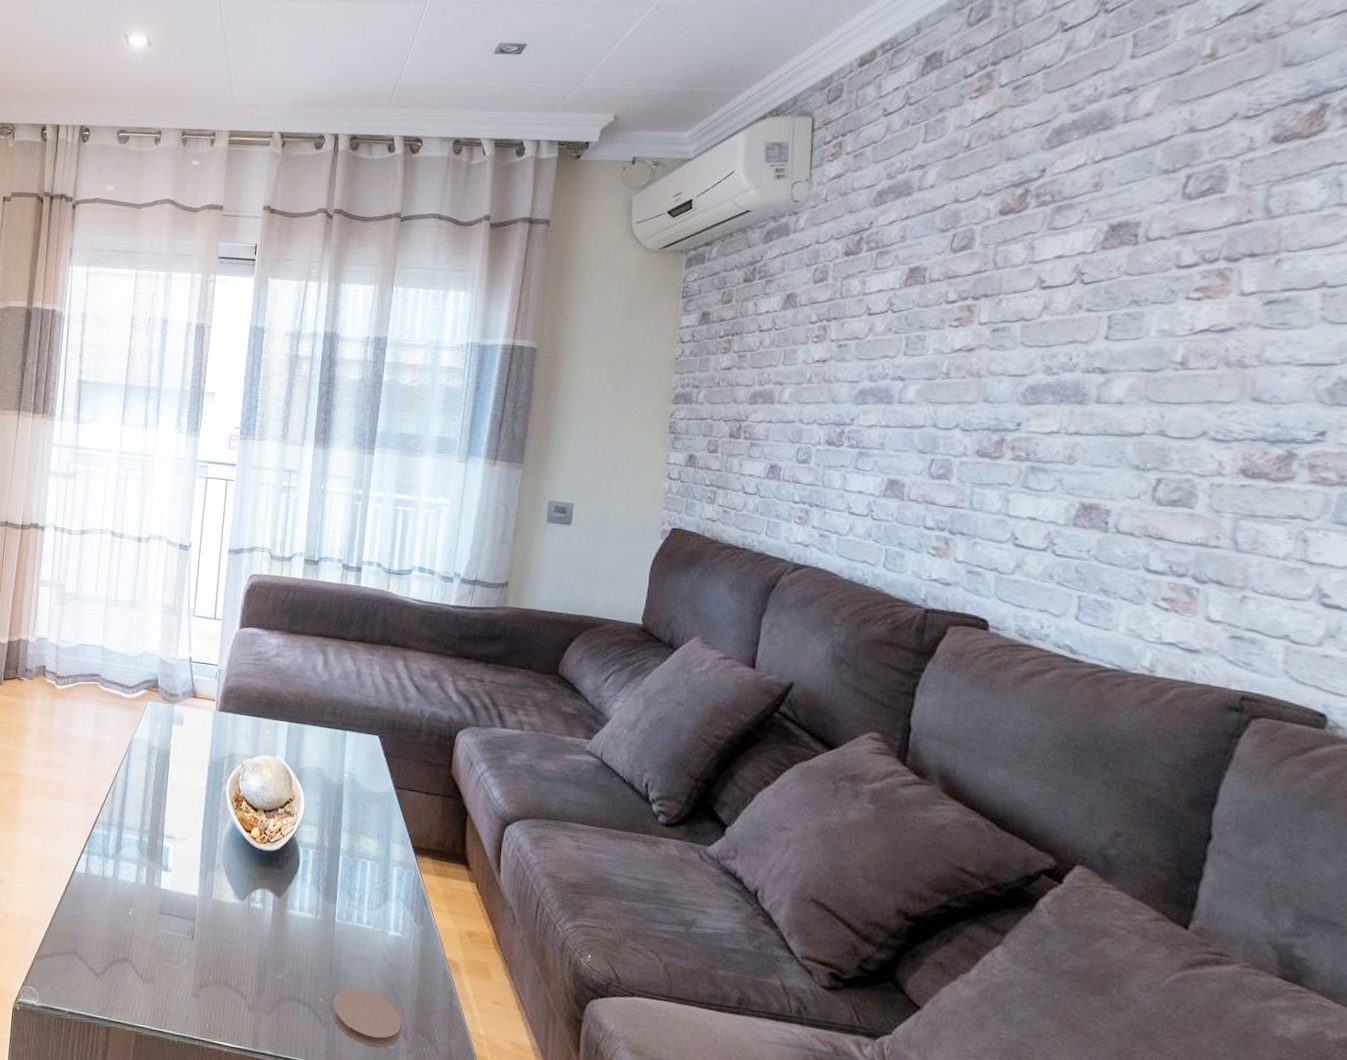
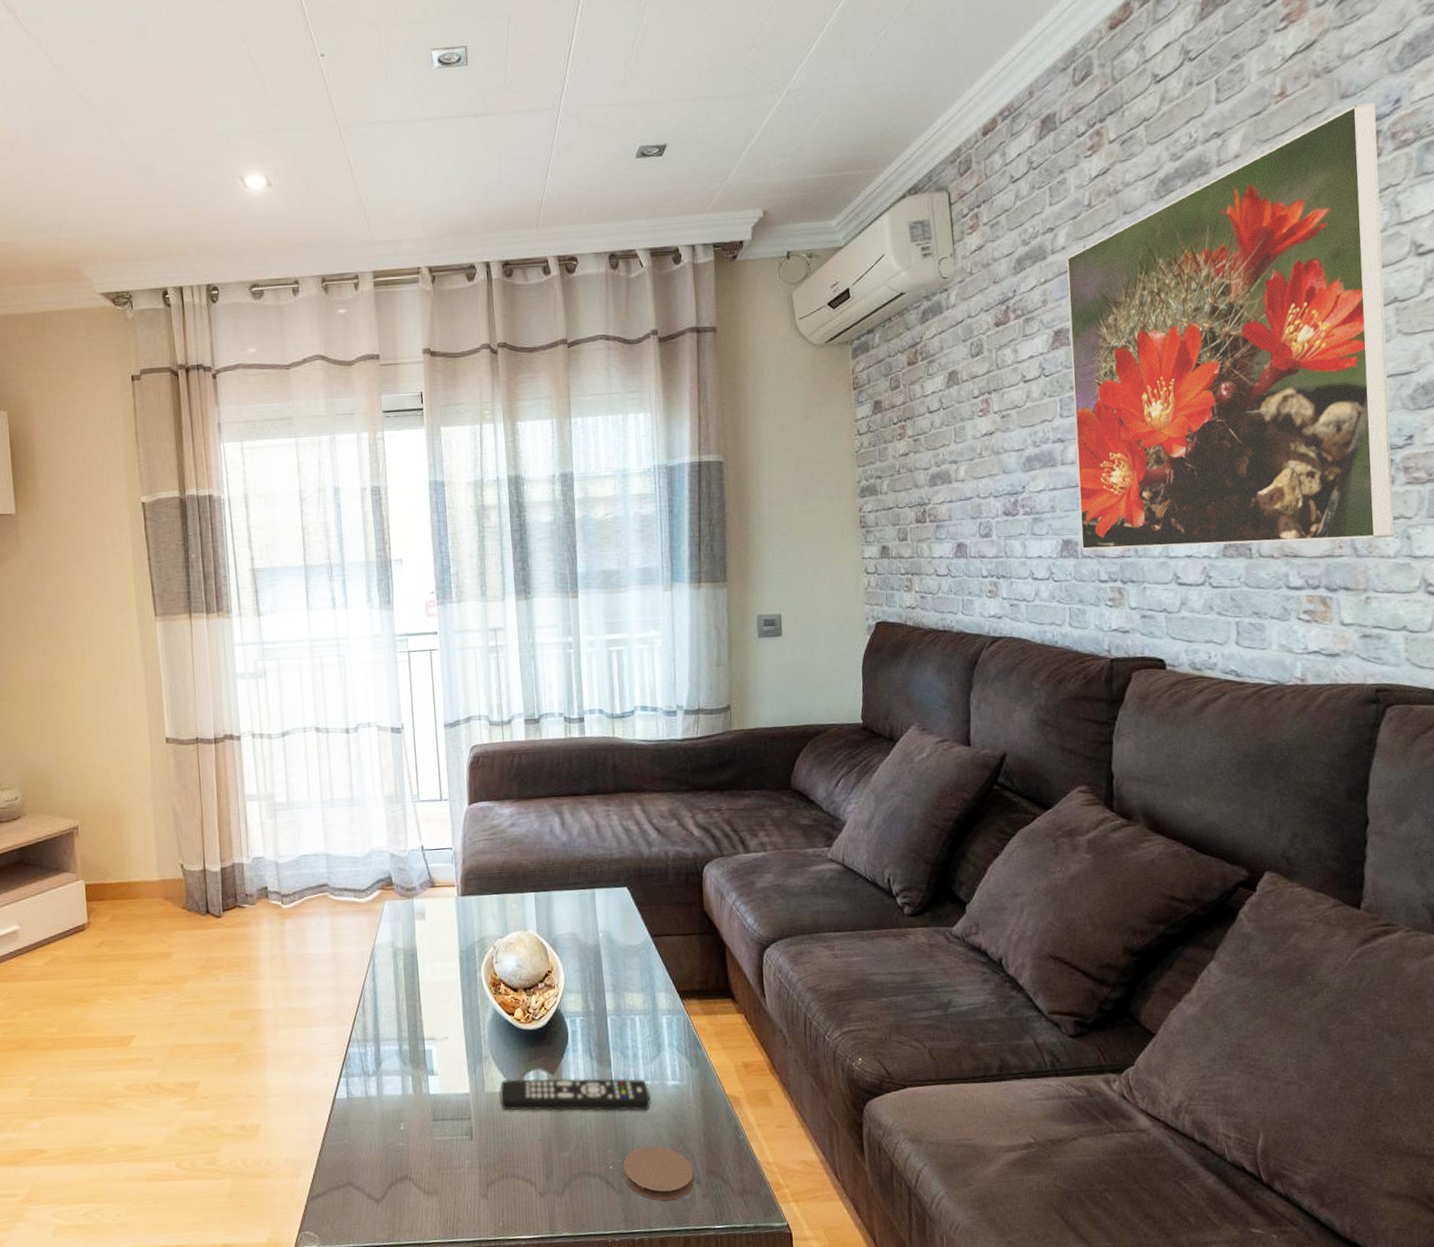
remote control: none [225,891,370,954] -> present [500,1078,651,1111]
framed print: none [908,73,1326,537] -> present [1066,102,1395,550]

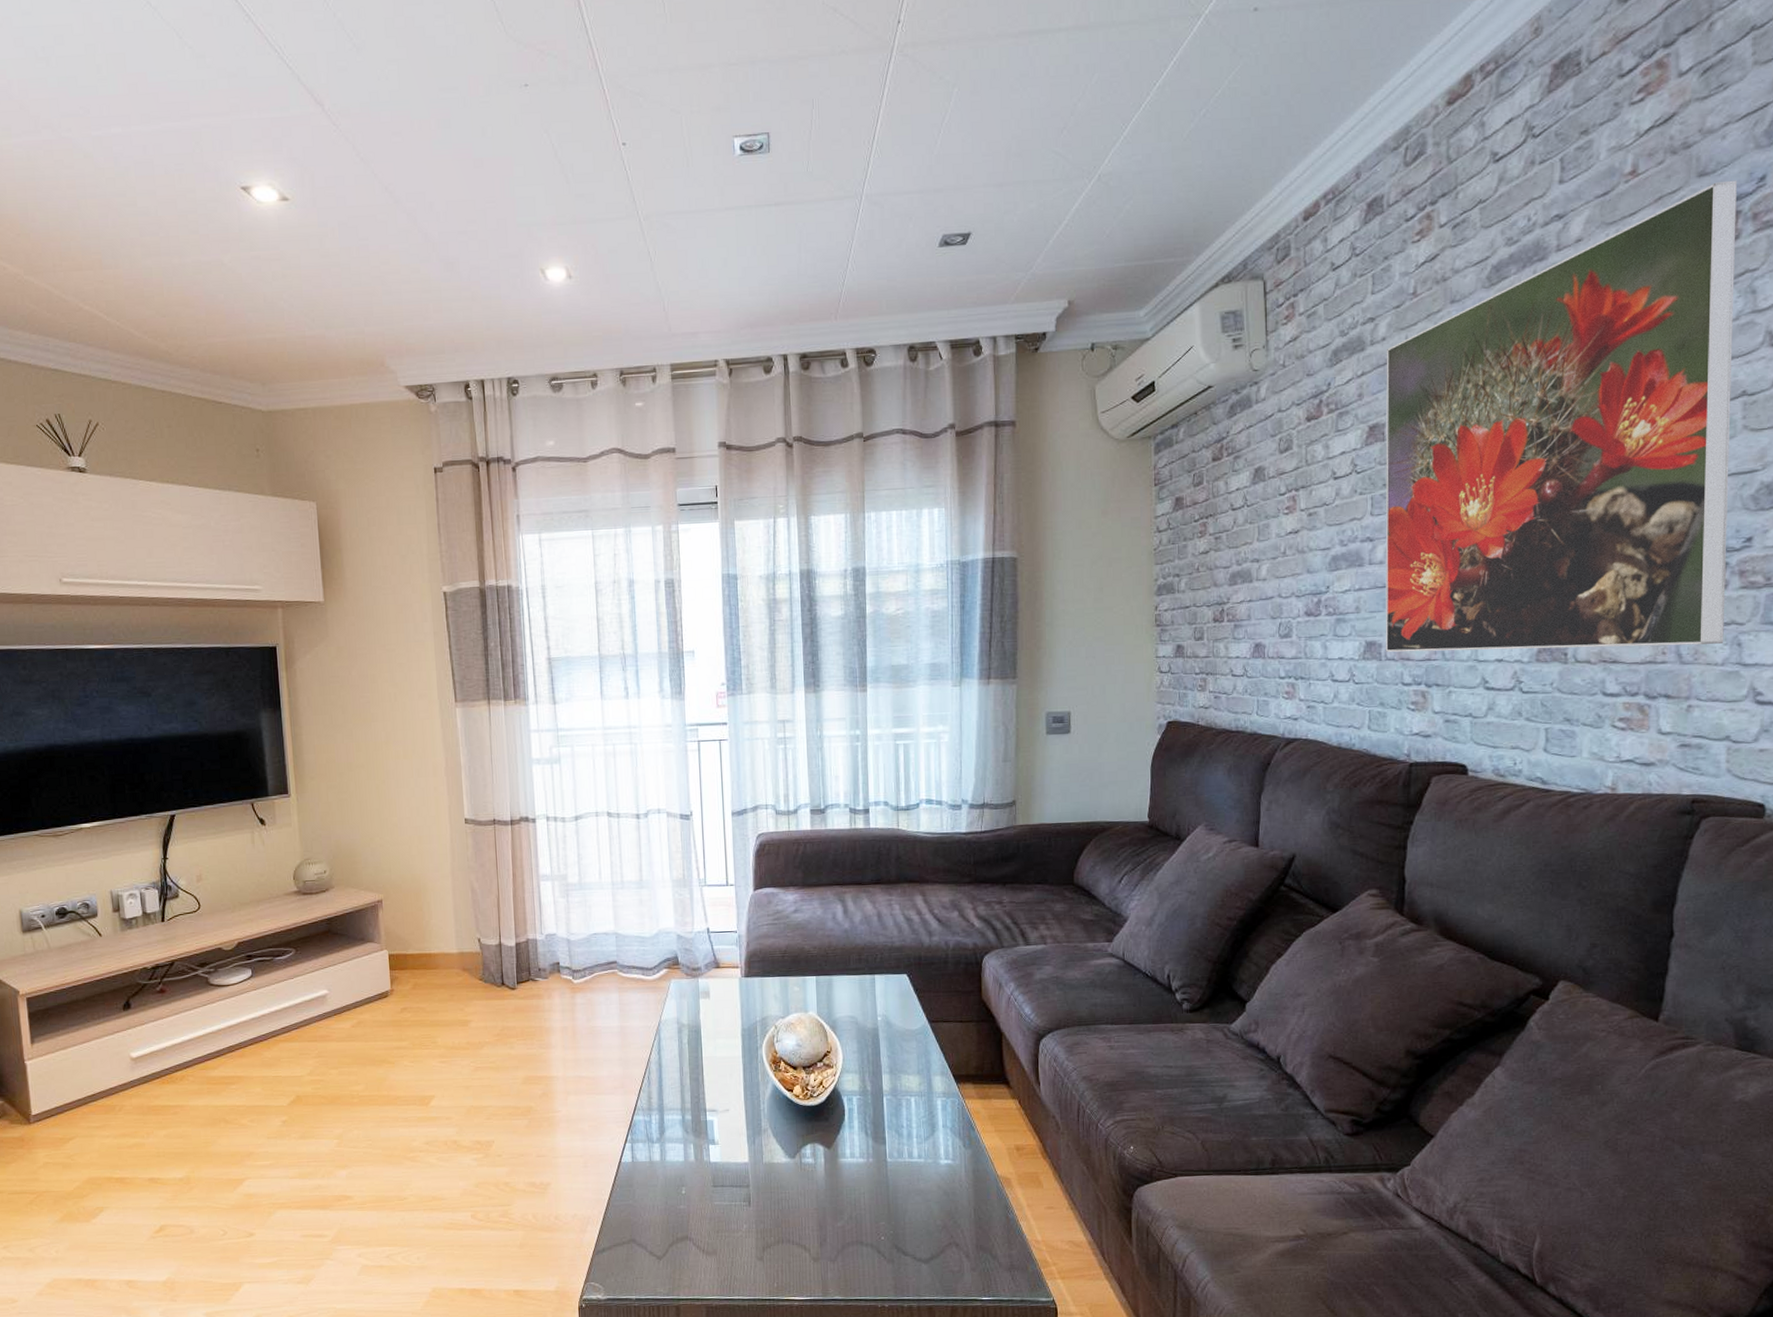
remote control: present [500,1078,651,1111] -> none [777,1151,923,1187]
coaster: present [623,1145,695,1201] -> none [895,1219,964,1272]

